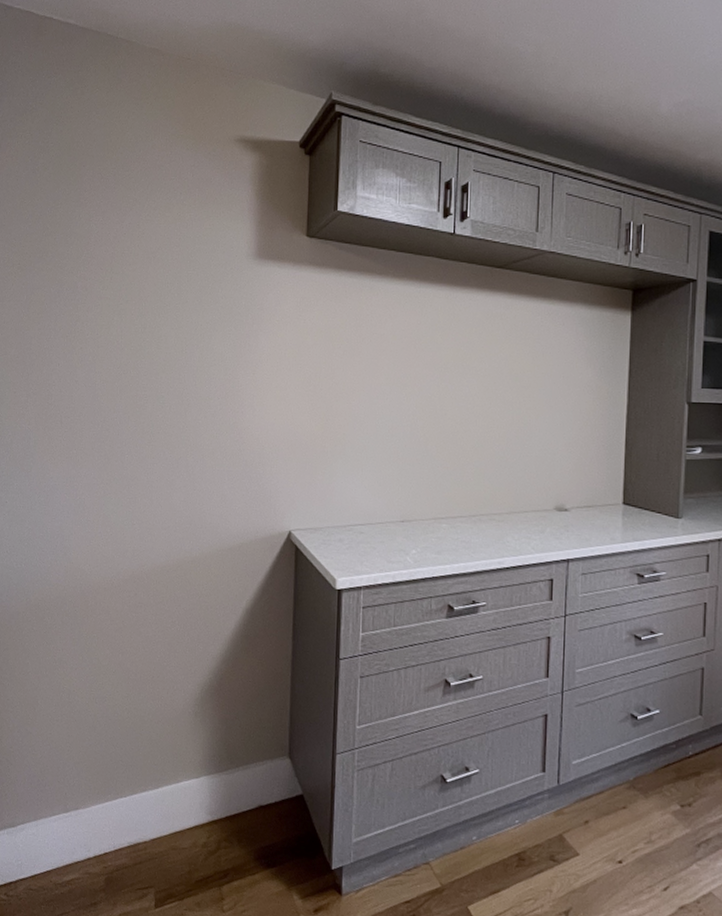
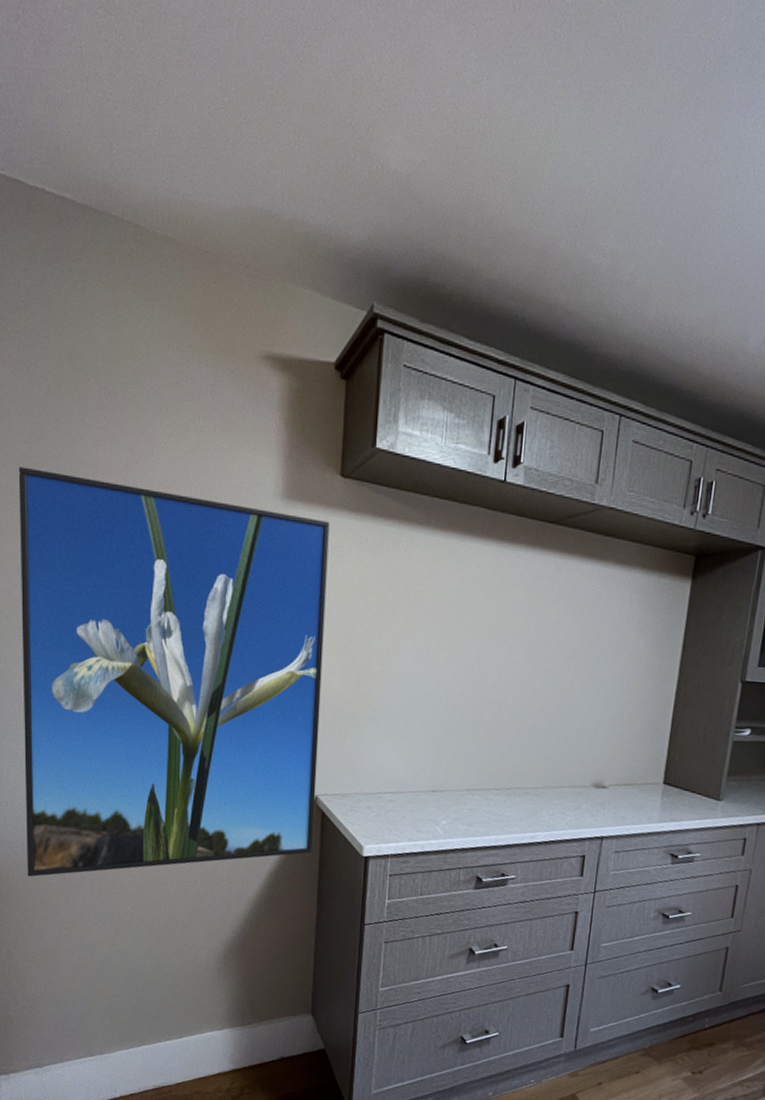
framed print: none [10,242,298,625] -> present [18,467,330,877]

